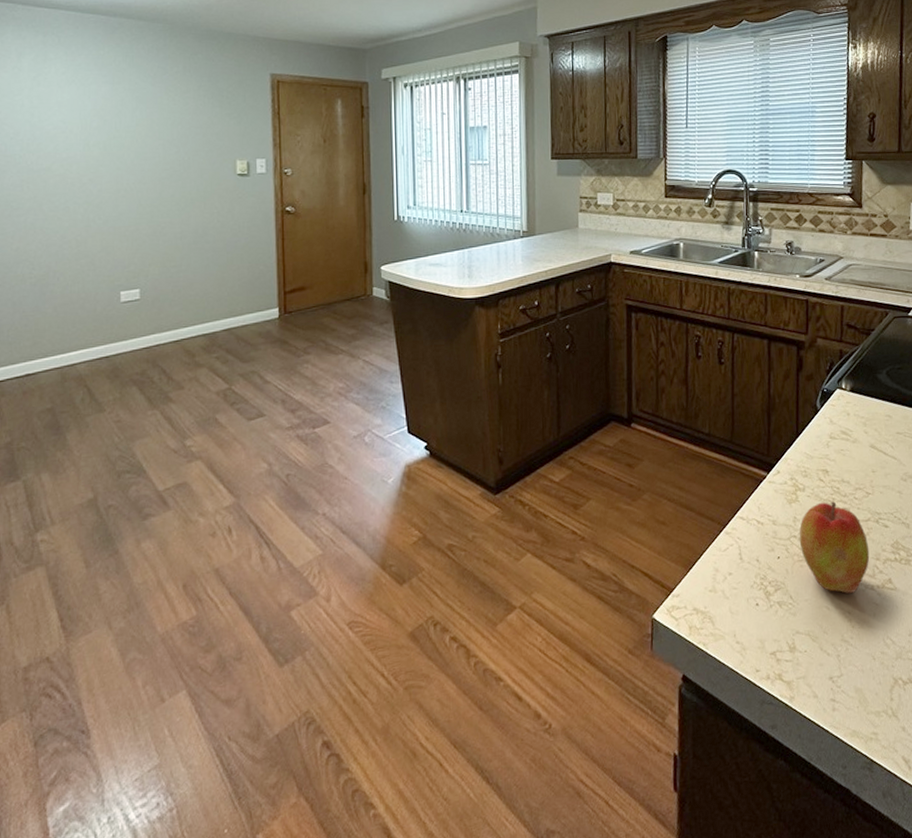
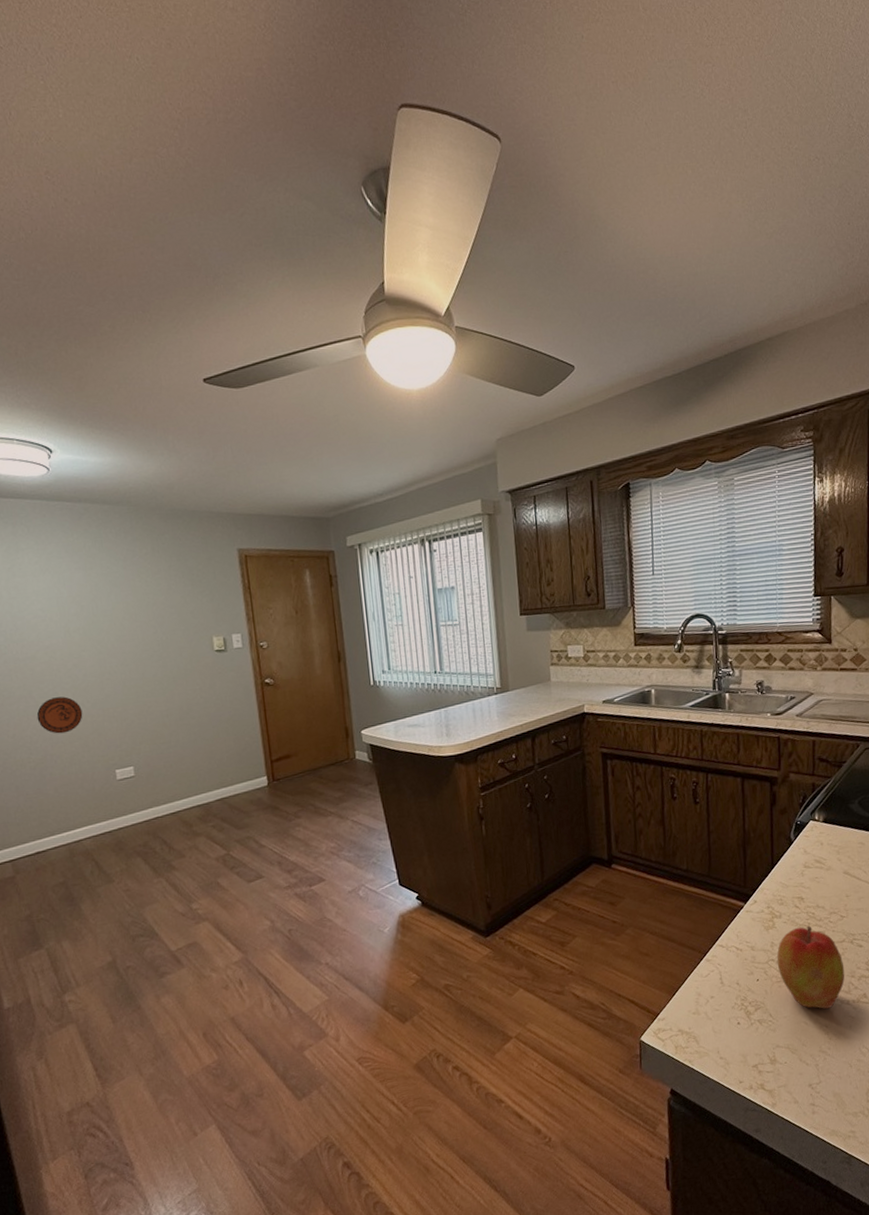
decorative plate: none [44,211,93,250] -> present [36,696,83,734]

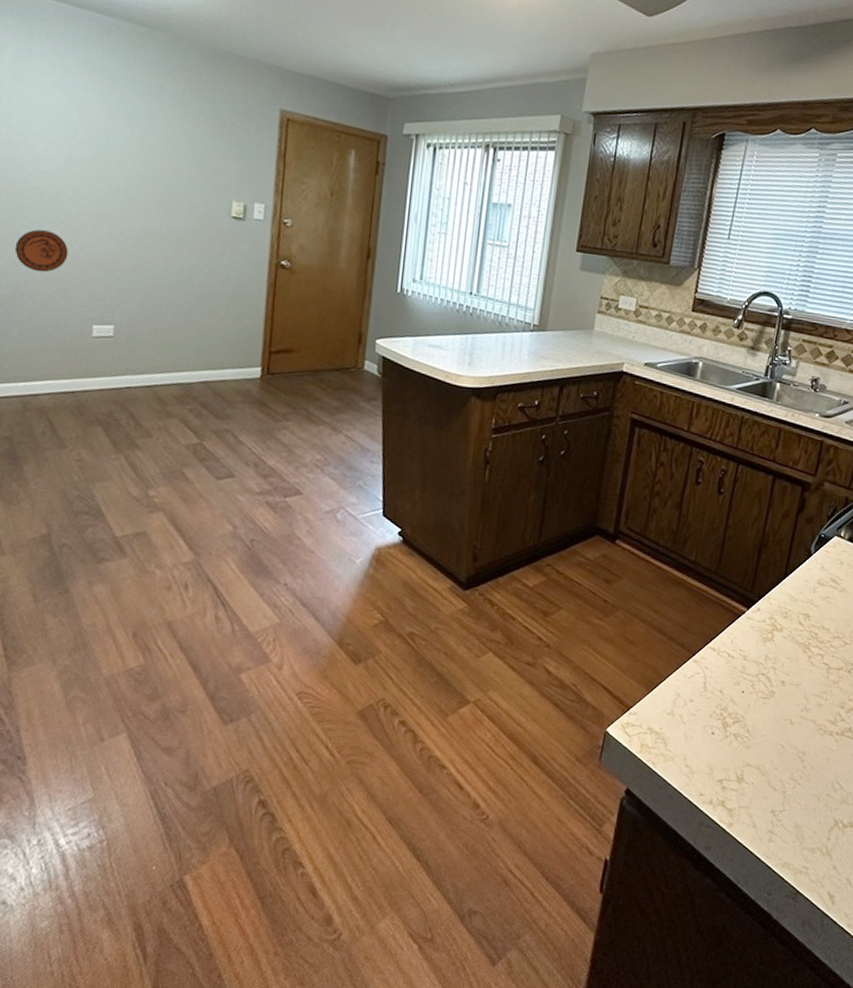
apple: present [776,926,845,1009] -> none [766,645,836,736]

